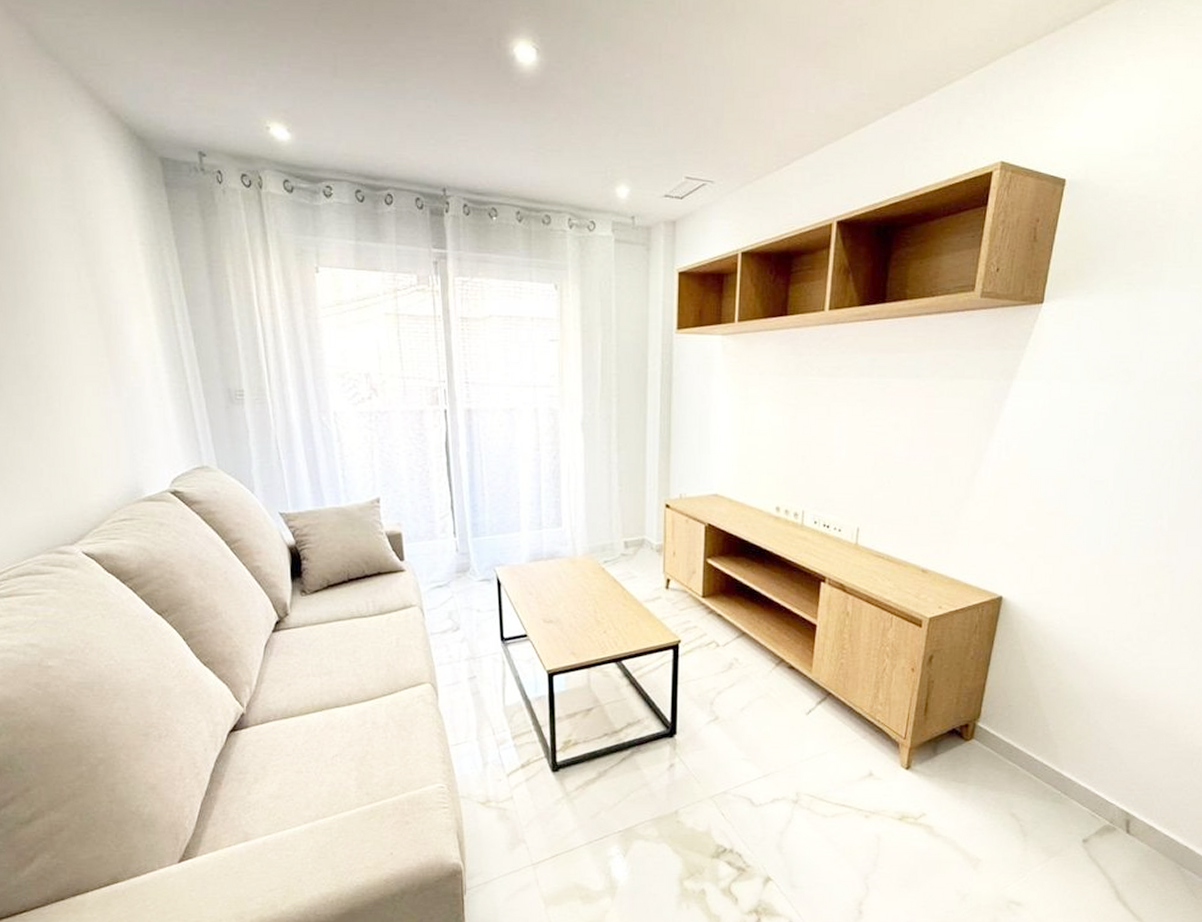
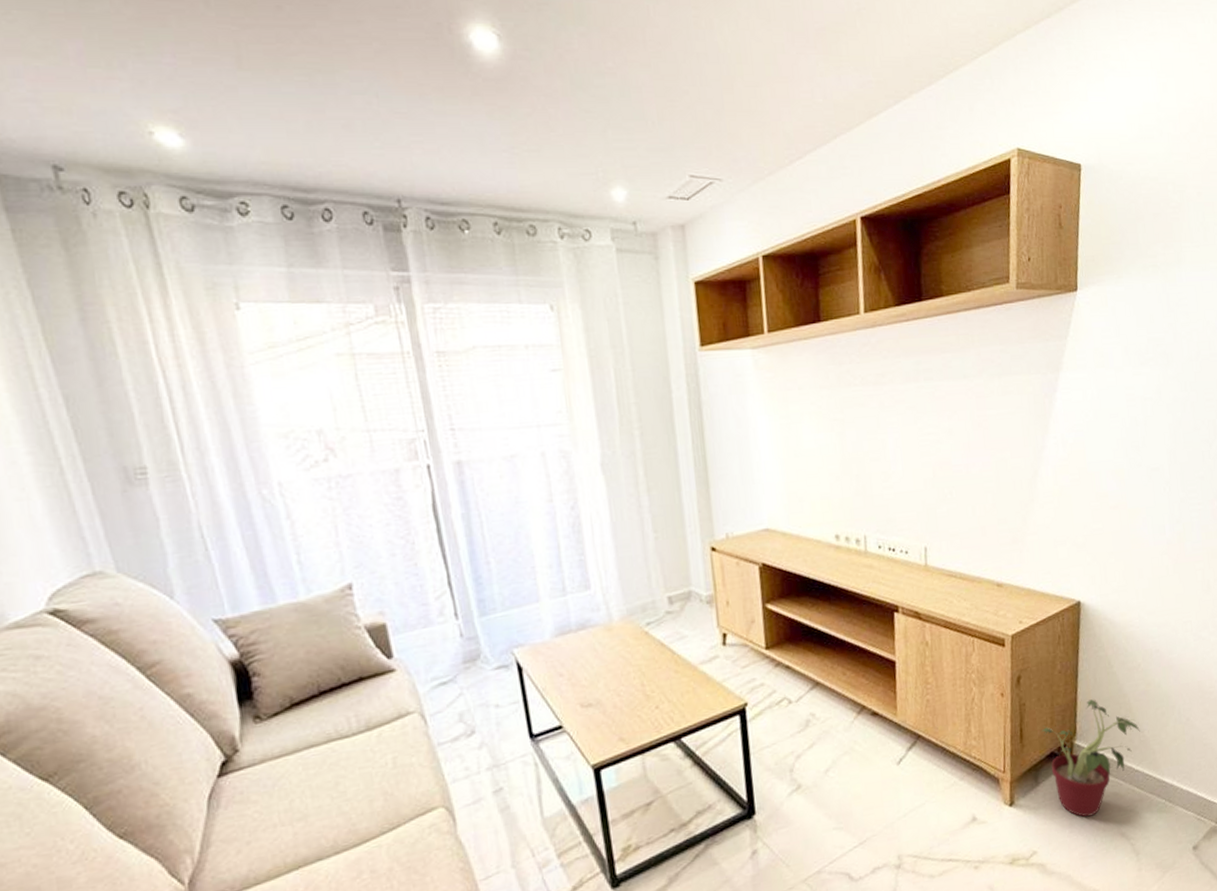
potted plant: none [946,688,1045,793] -> present [1041,699,1140,817]

